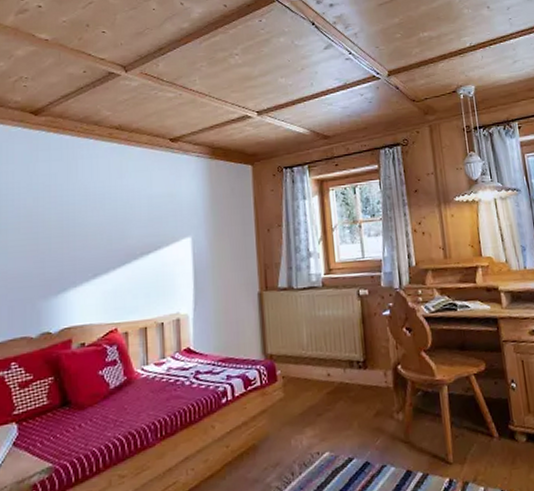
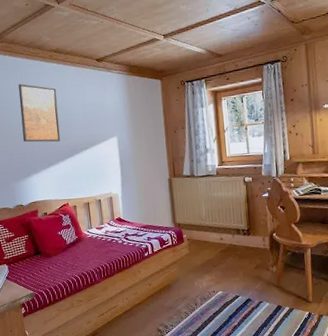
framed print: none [62,168,114,245] -> present [18,83,61,142]

